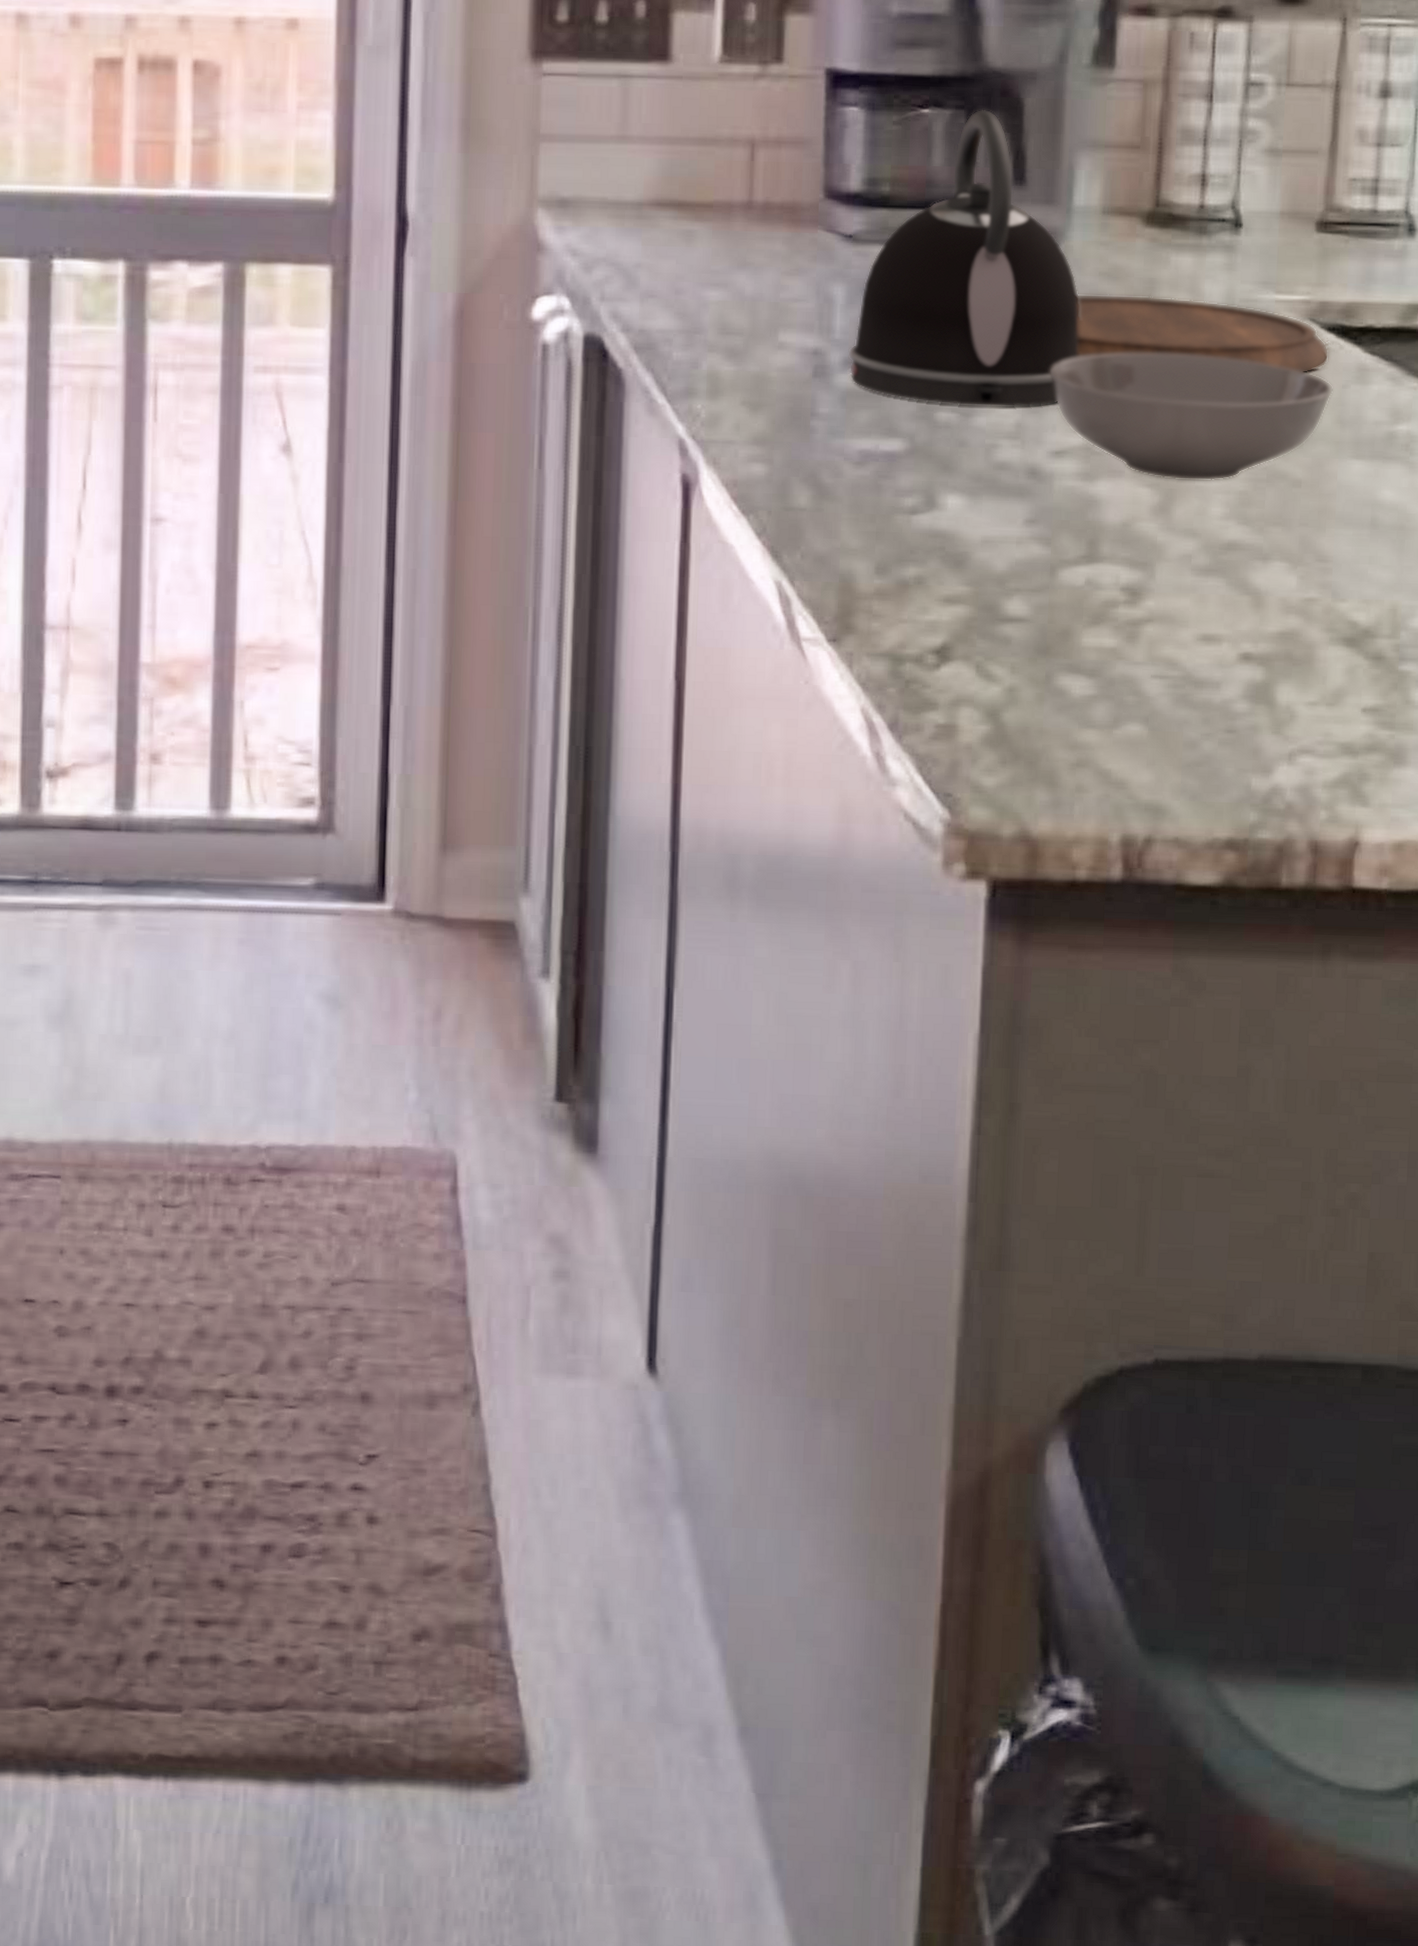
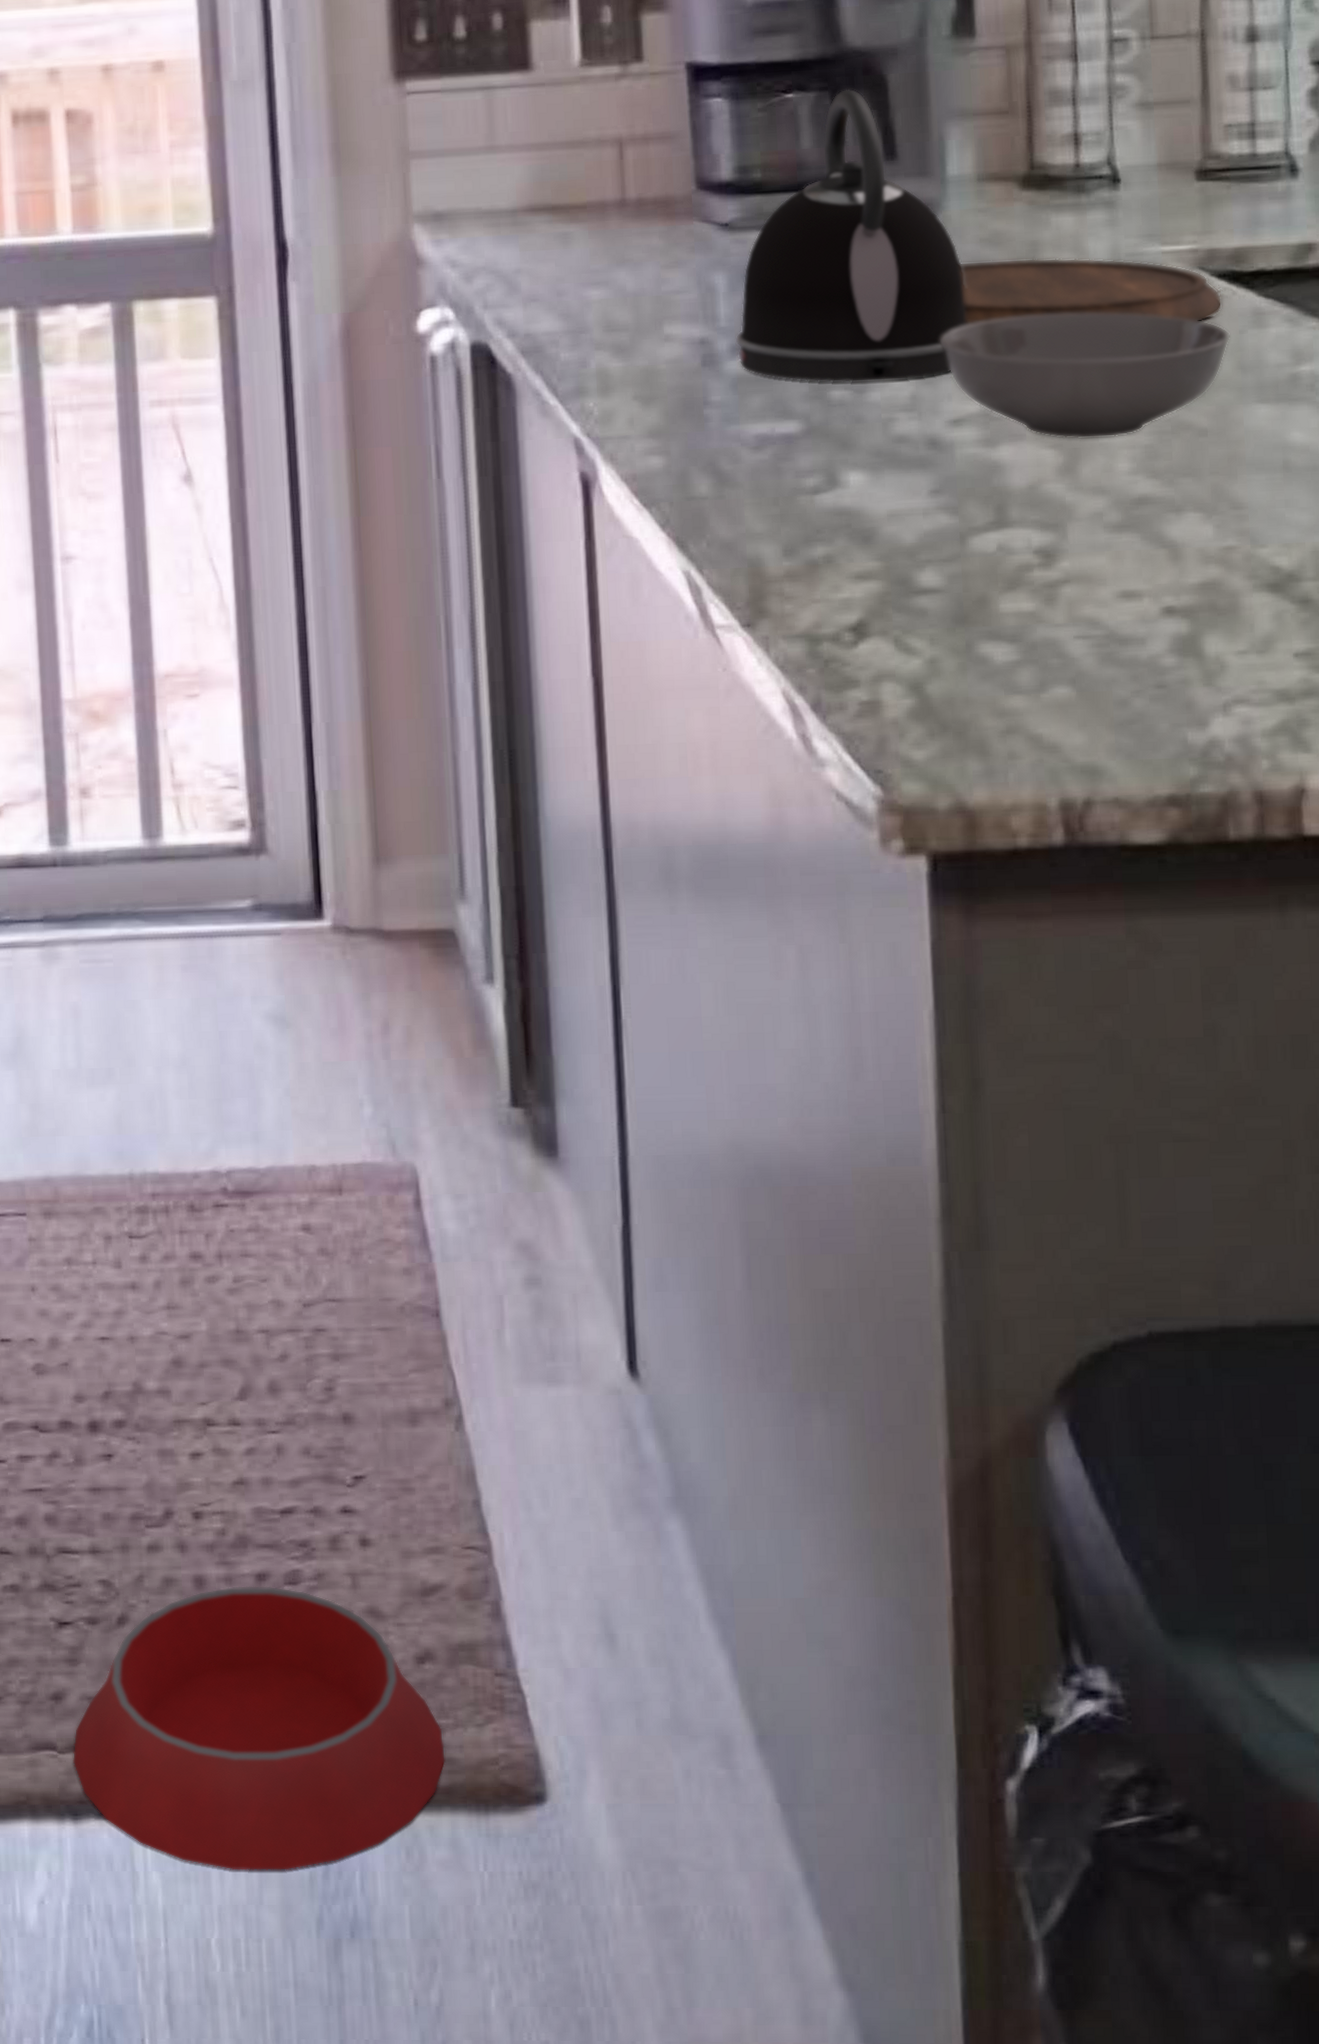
pet bowl: none [62,1556,434,1835] -> present [72,1586,446,1870]

